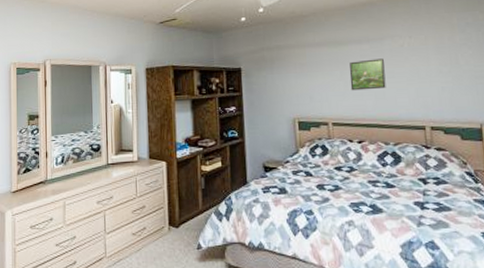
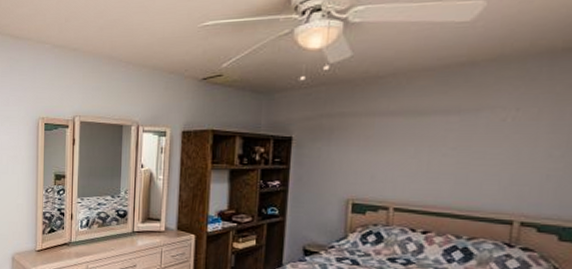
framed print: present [349,58,386,91] -> none [424,135,477,173]

